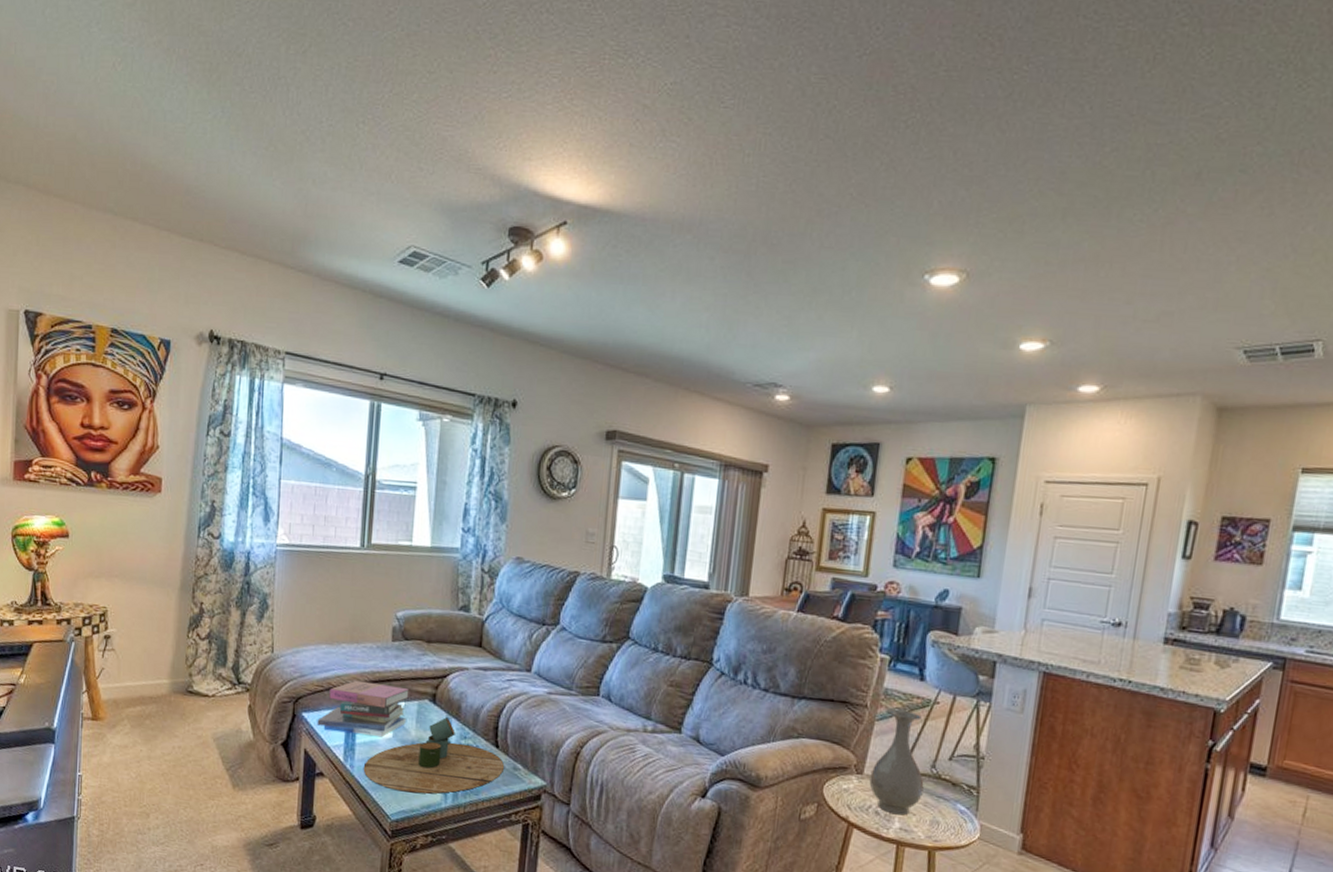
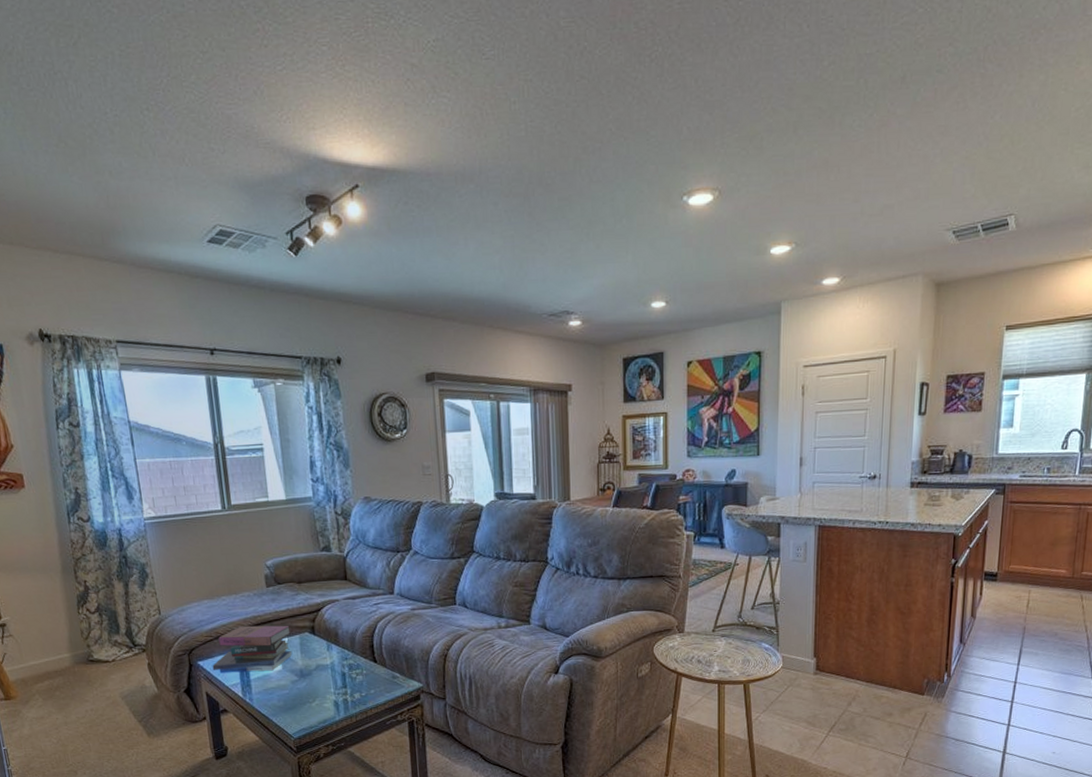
decorative tray: present [363,717,505,794] -> none [261,644,385,713]
vase: present [869,708,924,816] -> none [690,574,734,660]

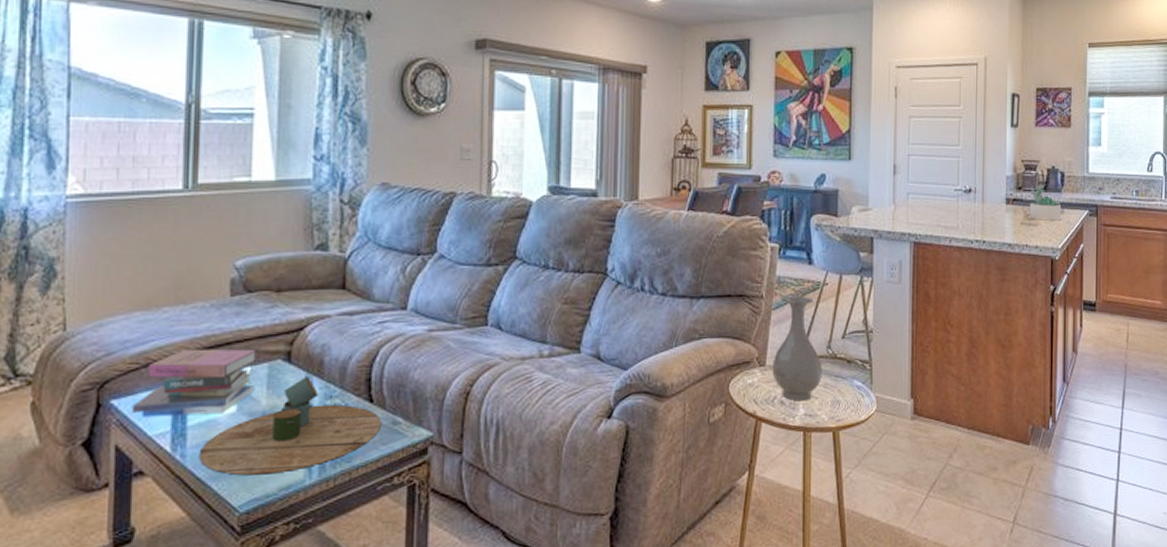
decorative tray: none [261,644,385,713] -> present [198,377,382,476]
vase: none [690,574,734,660] -> present [772,295,822,401]
succulent plant: none [934,468,967,501] -> present [1030,185,1062,221]

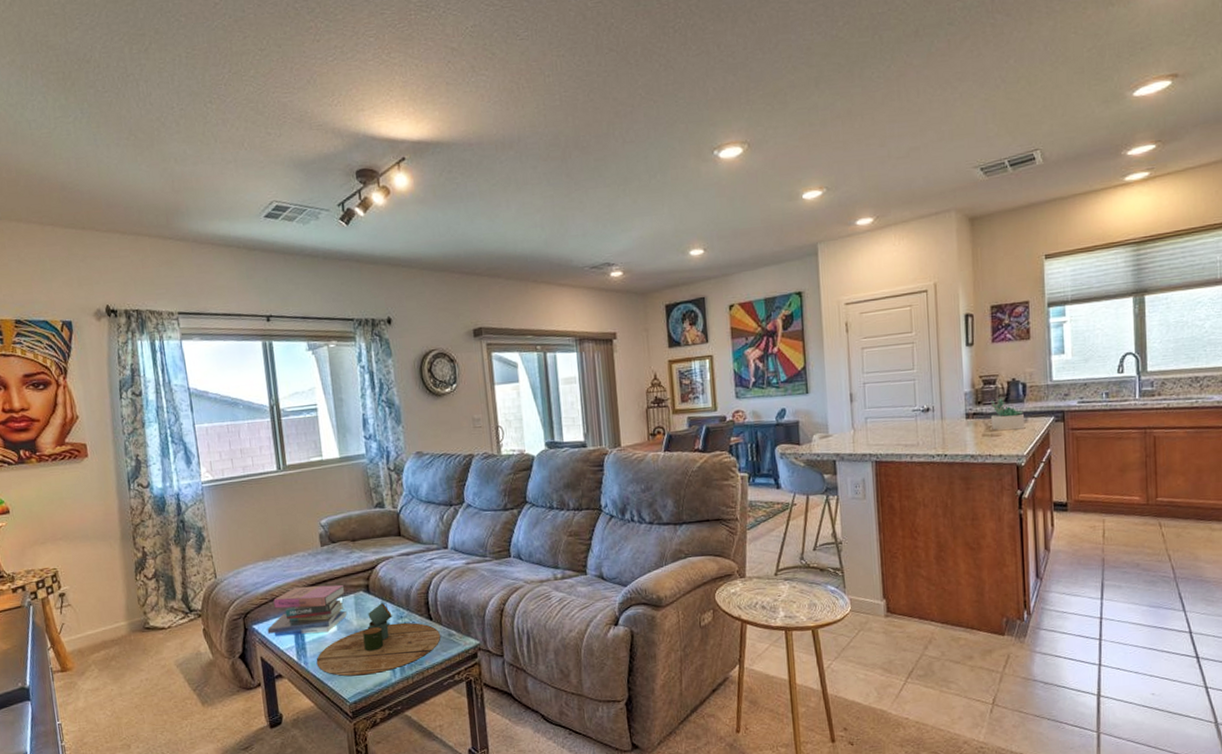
vase: present [772,295,822,401] -> none [751,516,798,606]

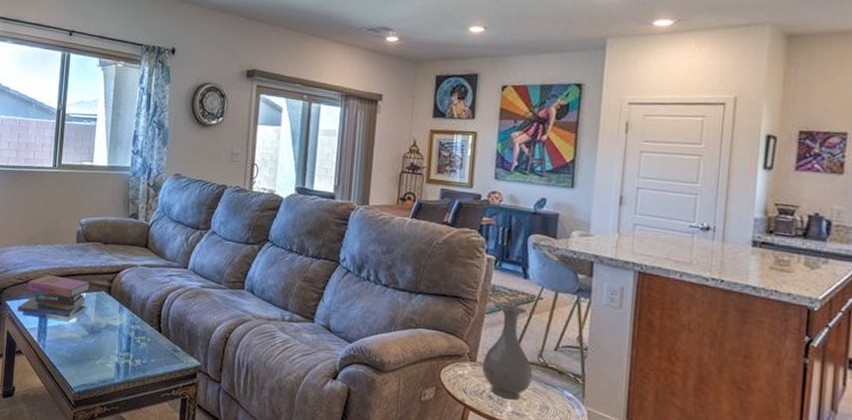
decorative tray: present [316,603,441,676] -> none [52,306,167,371]
vase: none [751,516,798,606] -> present [482,303,533,400]
succulent plant: present [990,398,1026,431] -> none [782,231,826,271]

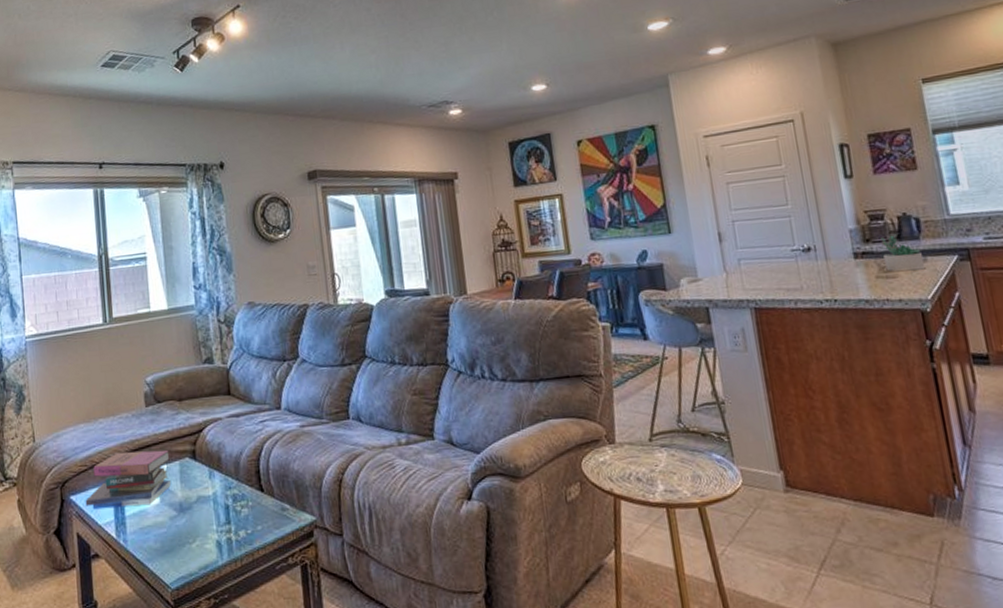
vase: present [482,303,533,400] -> none [622,371,677,478]
succulent plant: none [782,231,826,271] -> present [880,234,926,272]

